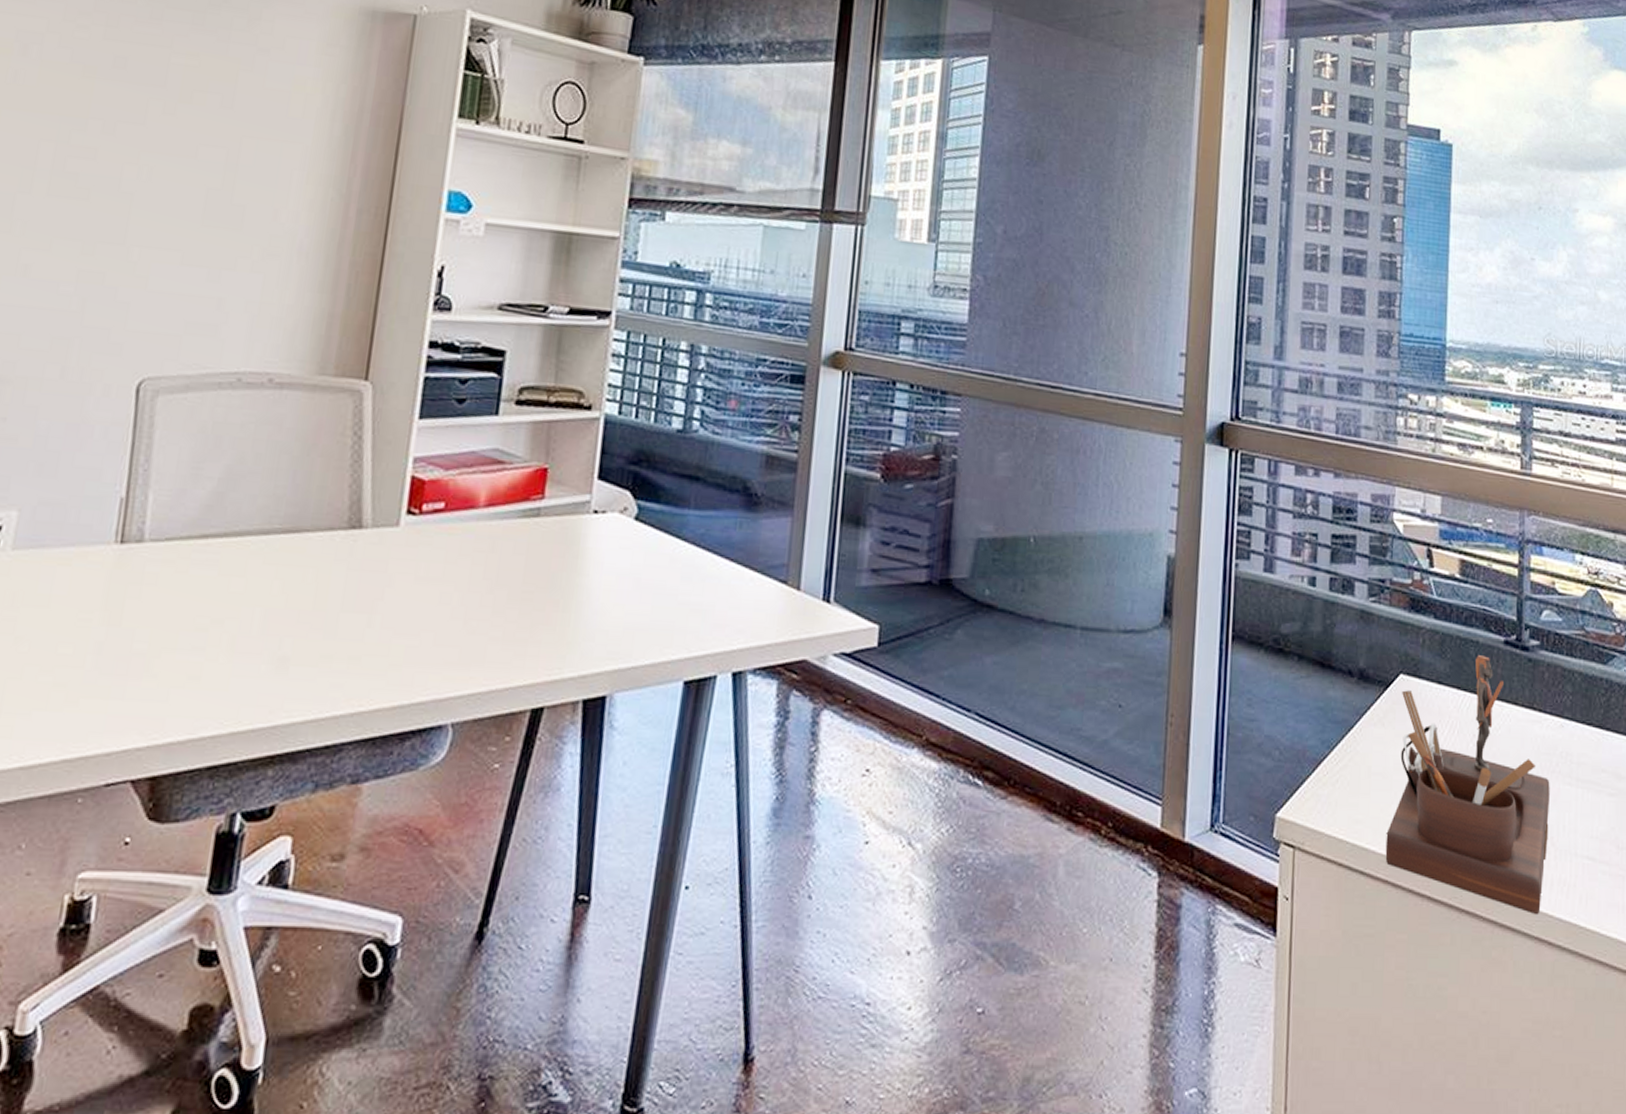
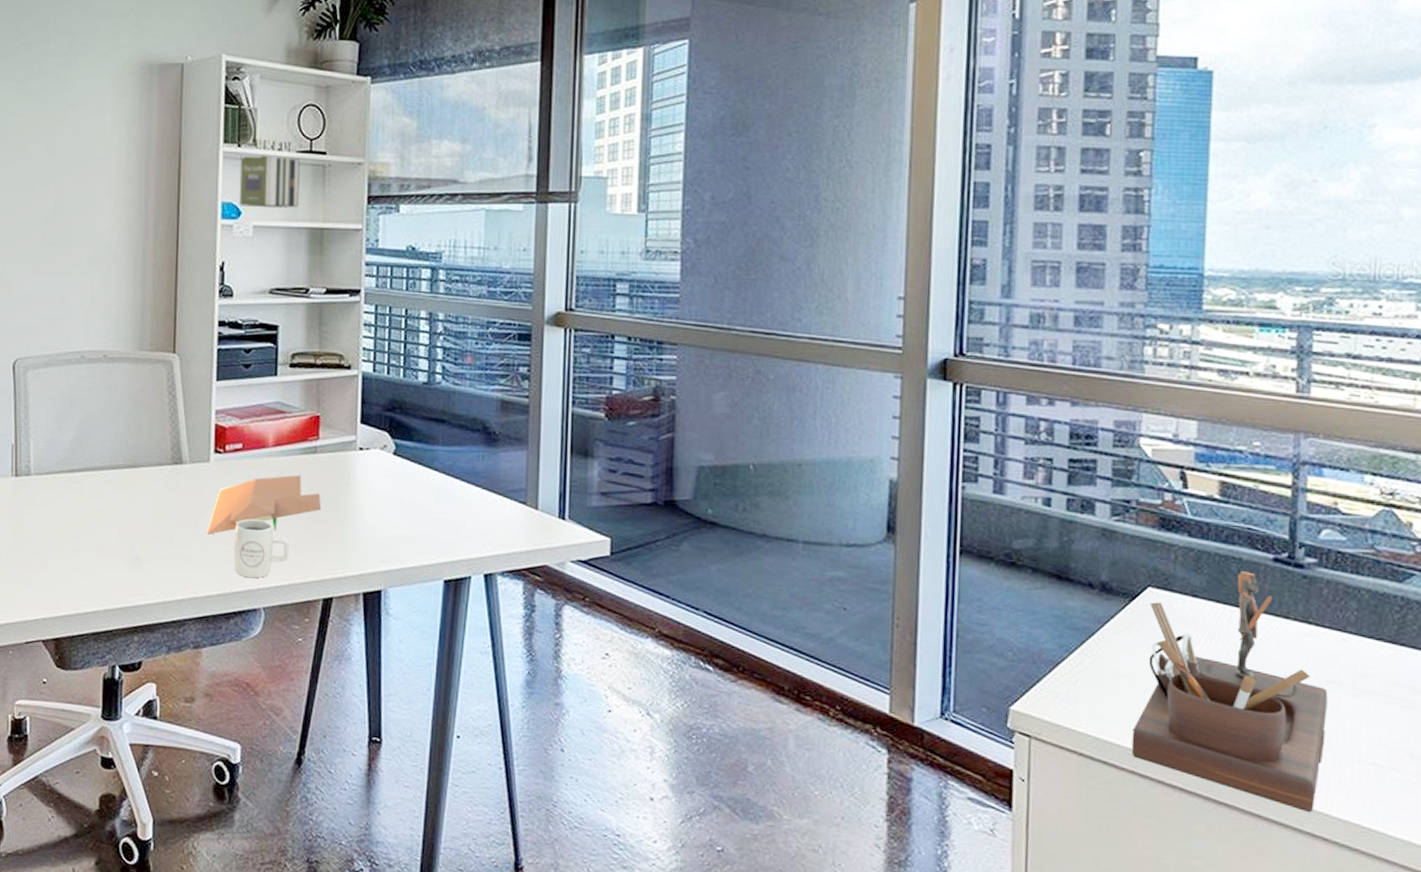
papers: none [387,544,540,625] -> present [208,475,322,535]
mug: none [418,603,494,684] -> present [233,519,289,579]
books: none [470,135,552,206] -> present [239,155,300,209]

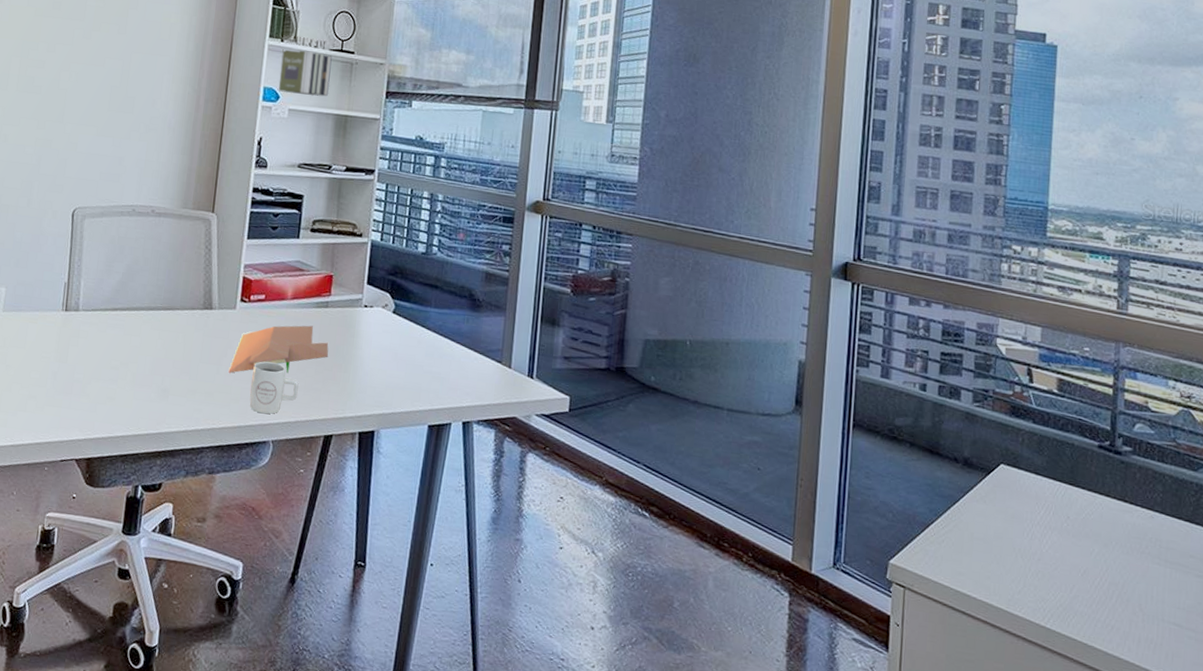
desk organizer: present [1131,571,1328,813] -> none [985,455,1140,664]

